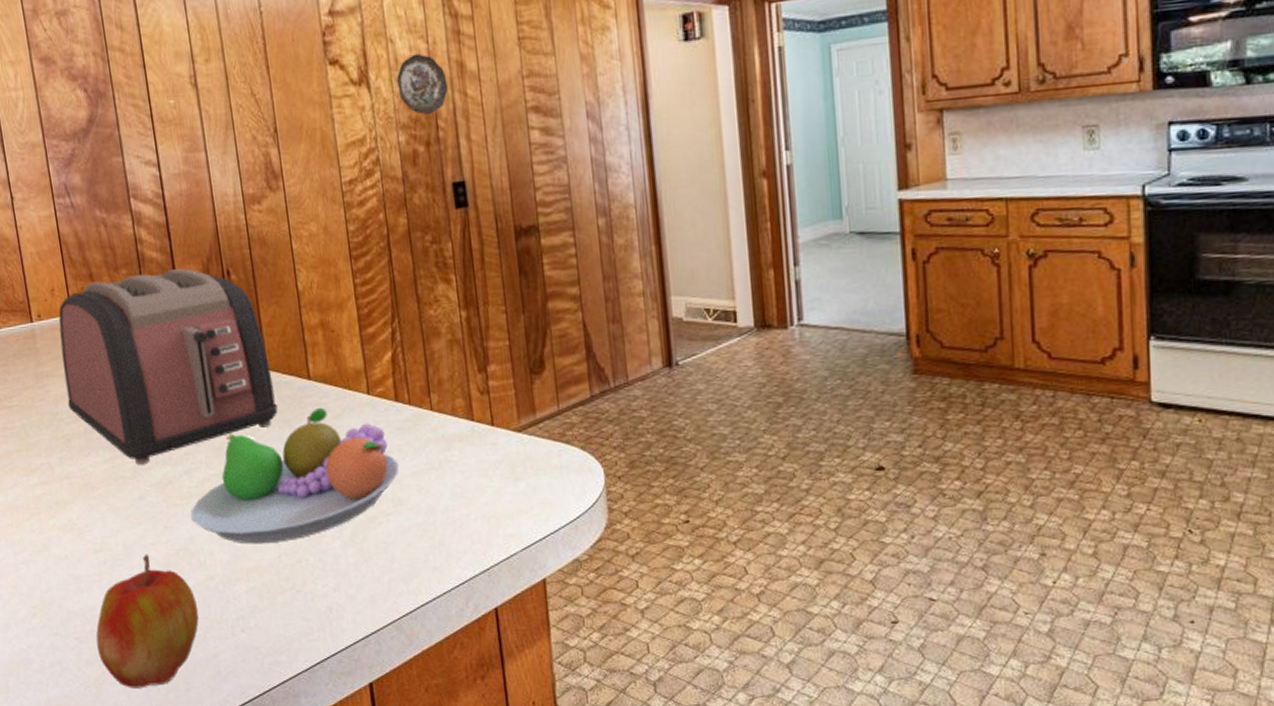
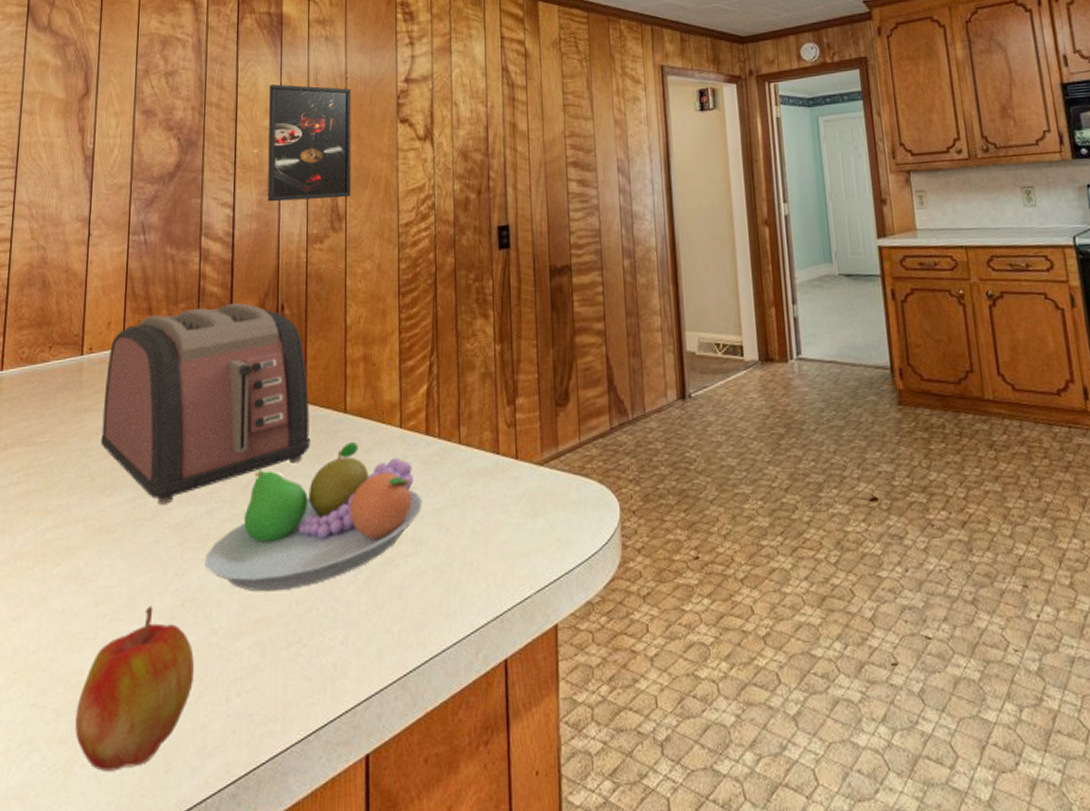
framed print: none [174,22,285,160] -> present [267,84,351,202]
decorative plate: present [396,53,448,115] -> none [457,115,501,167]

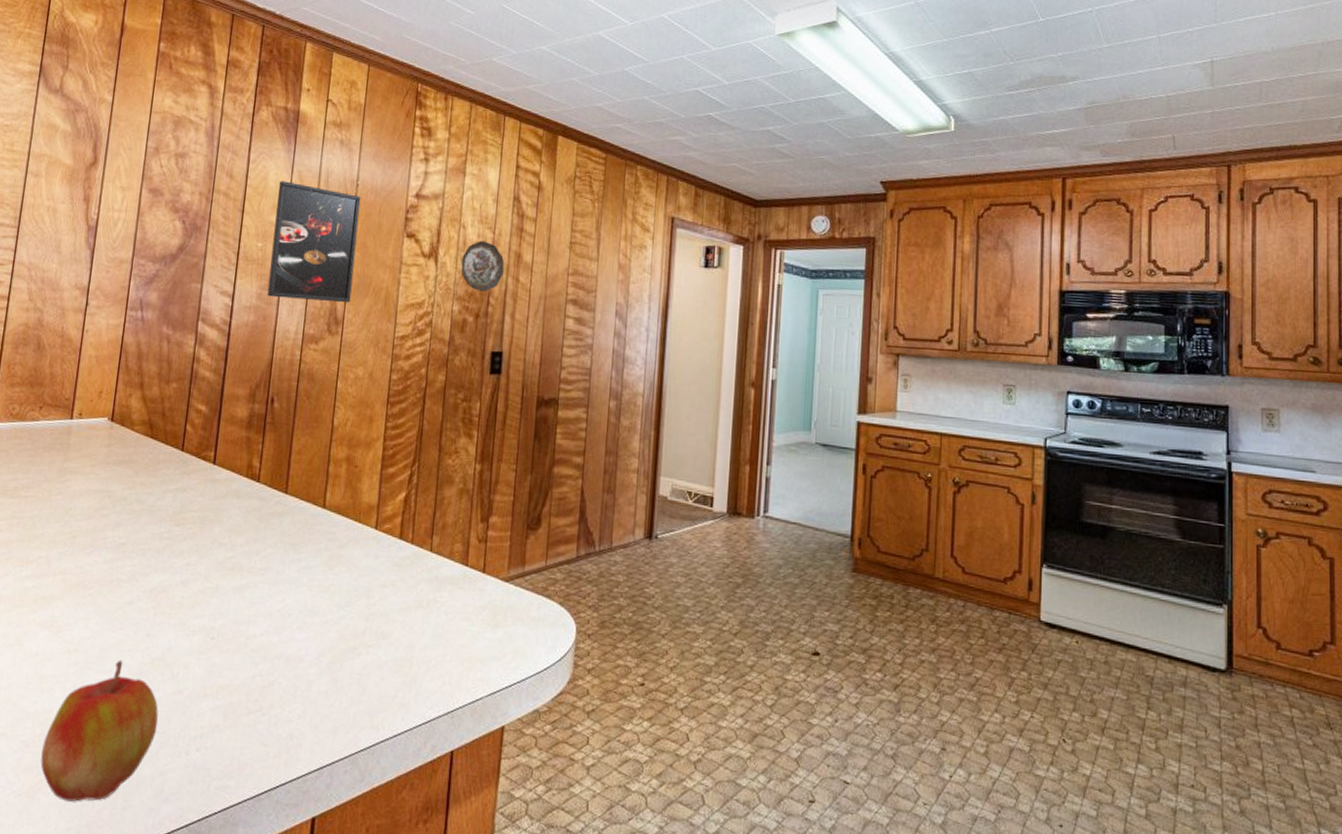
toaster: present [100,303,311,505] -> none [83,390,290,570]
fruit bowl: present [205,441,423,592] -> none [176,535,390,663]
decorative plate: none [457,115,501,167] -> present [461,240,504,291]

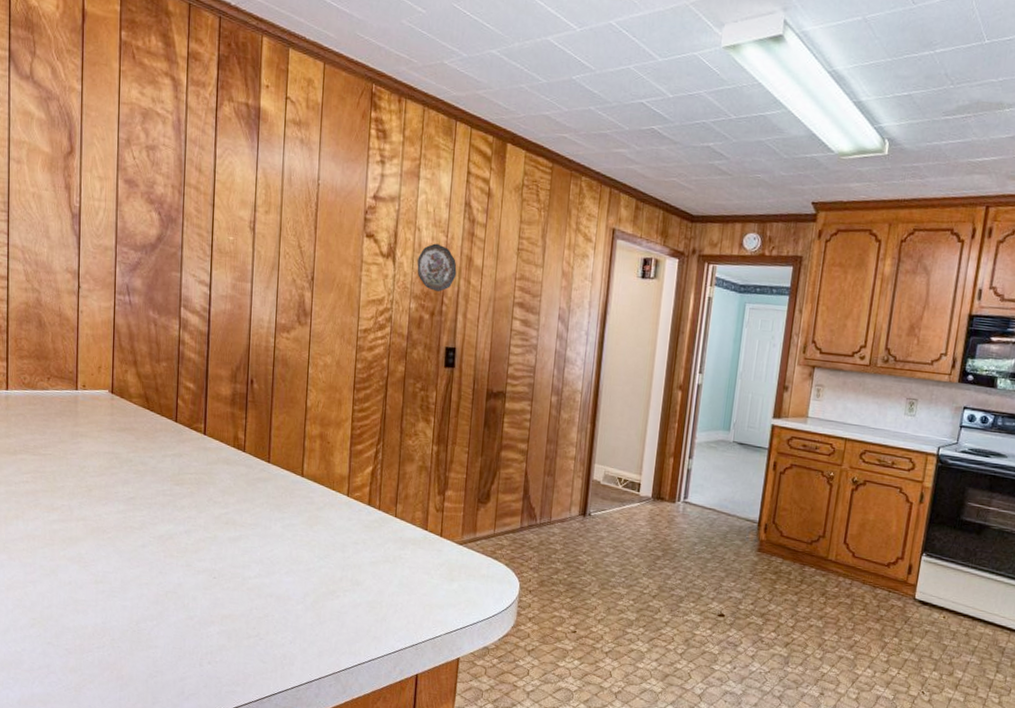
apple: present [40,659,159,802] -> none [83,591,175,697]
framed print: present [267,181,361,303] -> none [241,177,322,297]

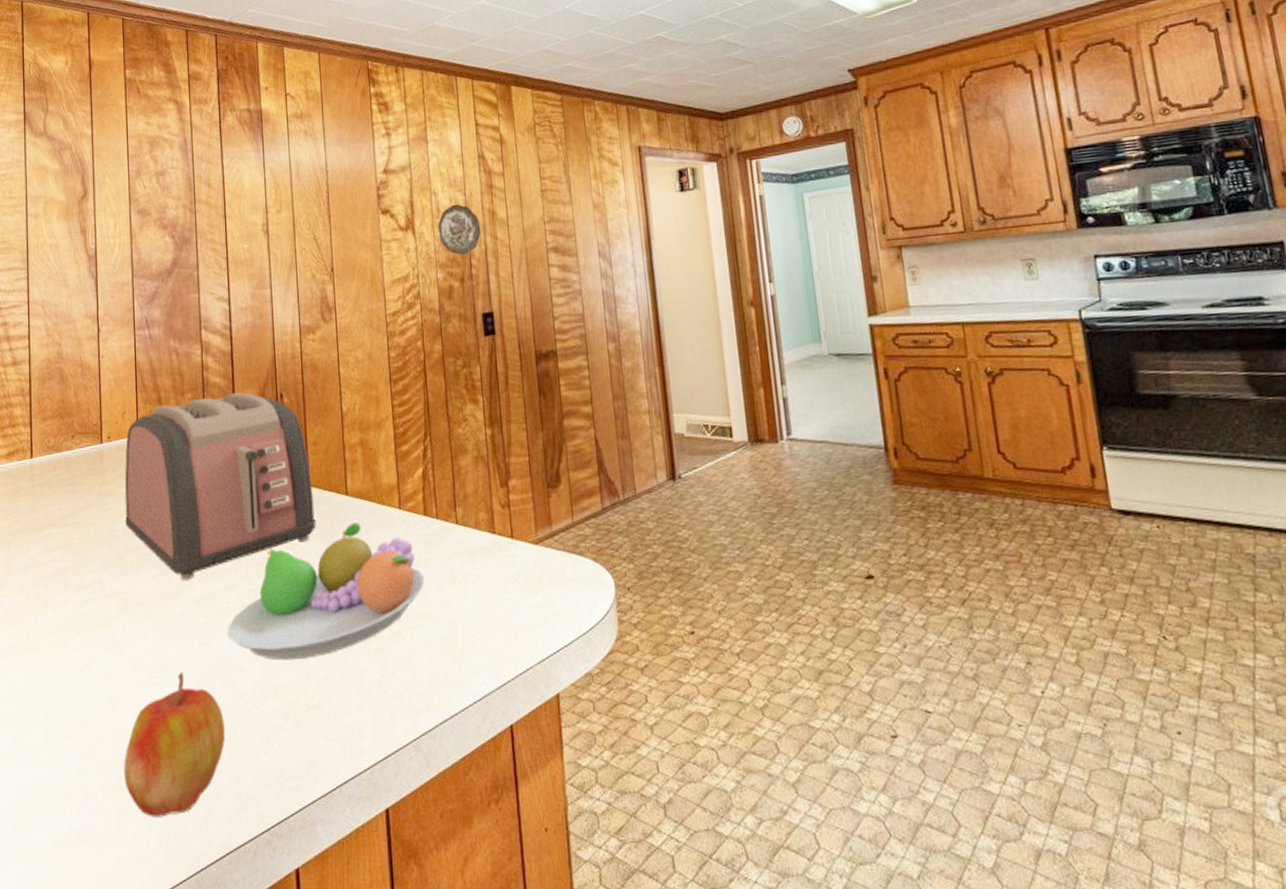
apple: none [83,591,175,697] -> present [124,671,226,817]
toaster: none [95,367,272,520] -> present [124,392,316,581]
fruit bowl: none [184,499,362,599] -> present [228,522,425,661]

